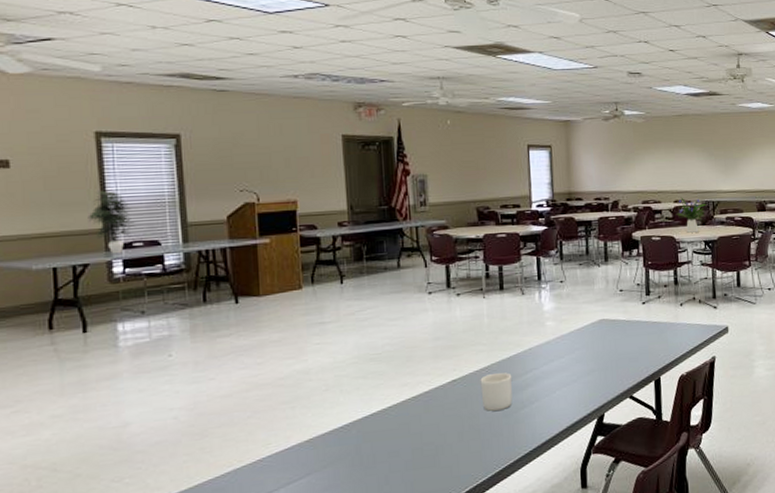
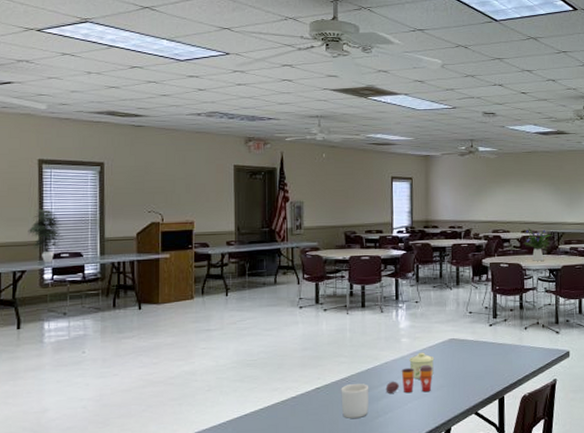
beverage cup: none [530,348,582,382] -> present [385,364,433,393]
sugar bowl: none [555,335,584,365] -> present [409,352,435,379]

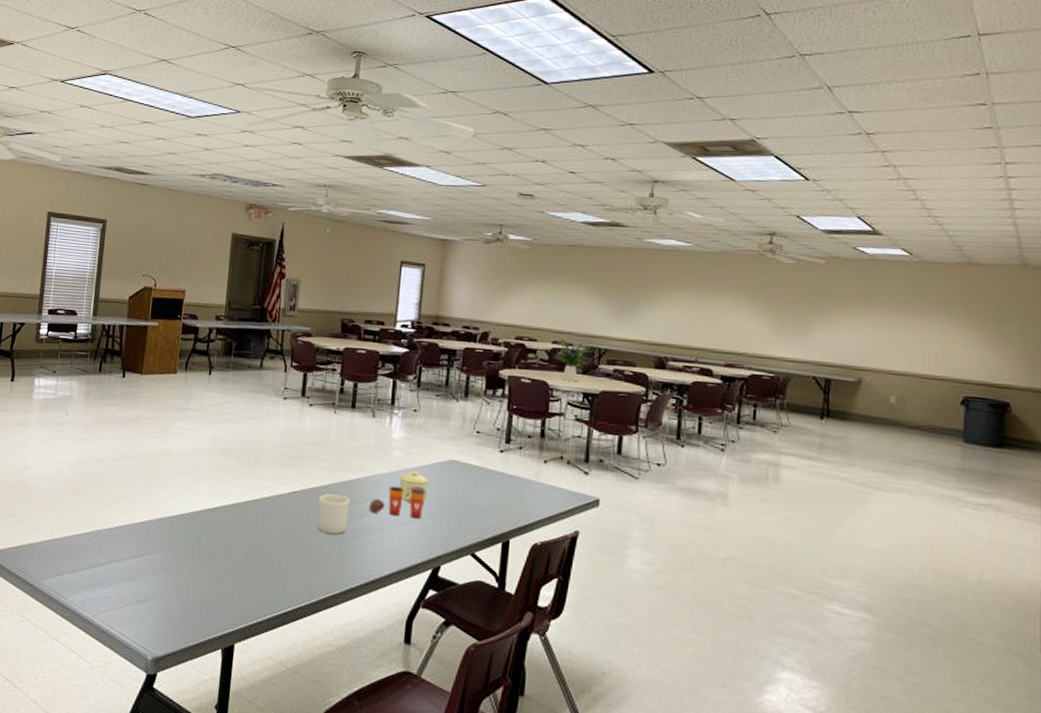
plant: present [28,209,64,263] -> none [31,262,62,318]

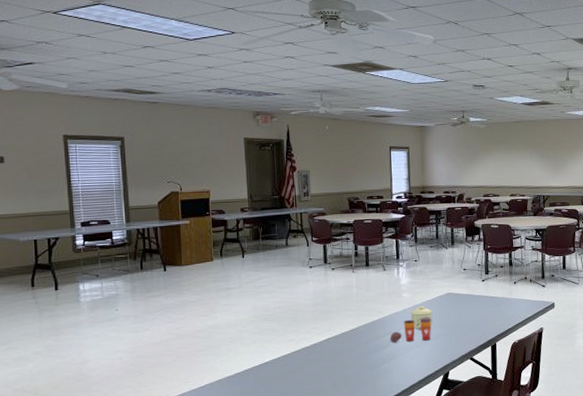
mug: present [317,493,351,535] -> none [349,333,375,365]
flower arrangement: present [552,338,591,381] -> none [511,191,538,222]

